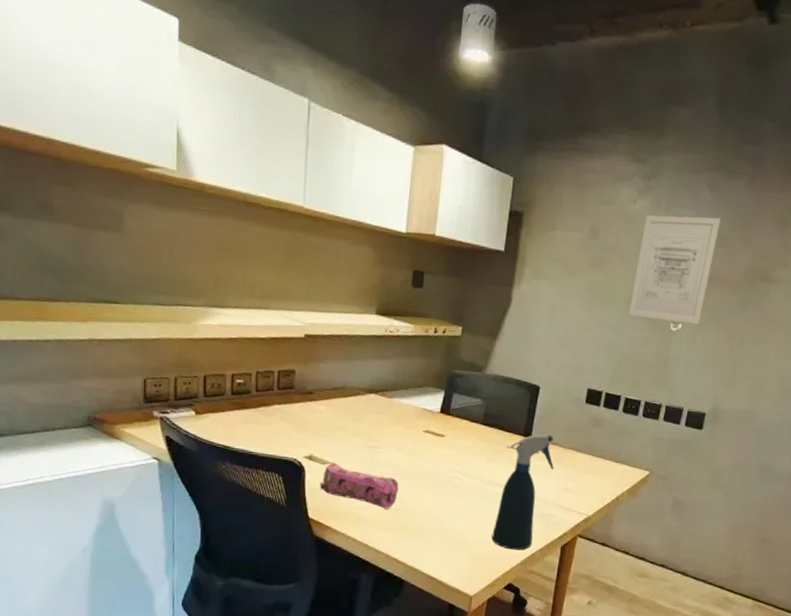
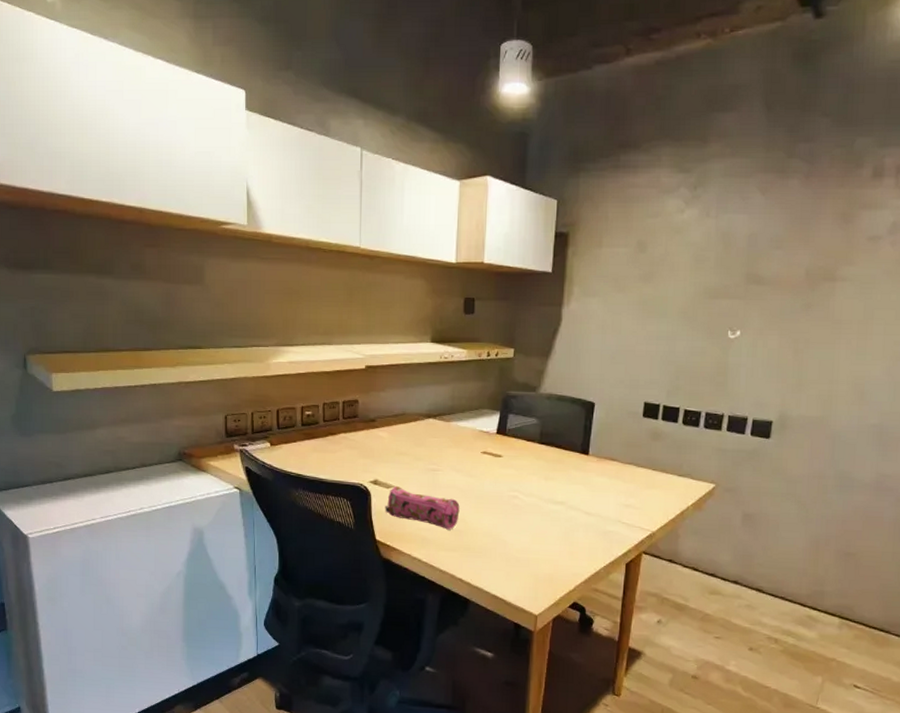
spray bottle: present [491,434,554,550] -> none [554,451,614,568]
wall art: present [628,215,722,325] -> none [682,219,776,330]

